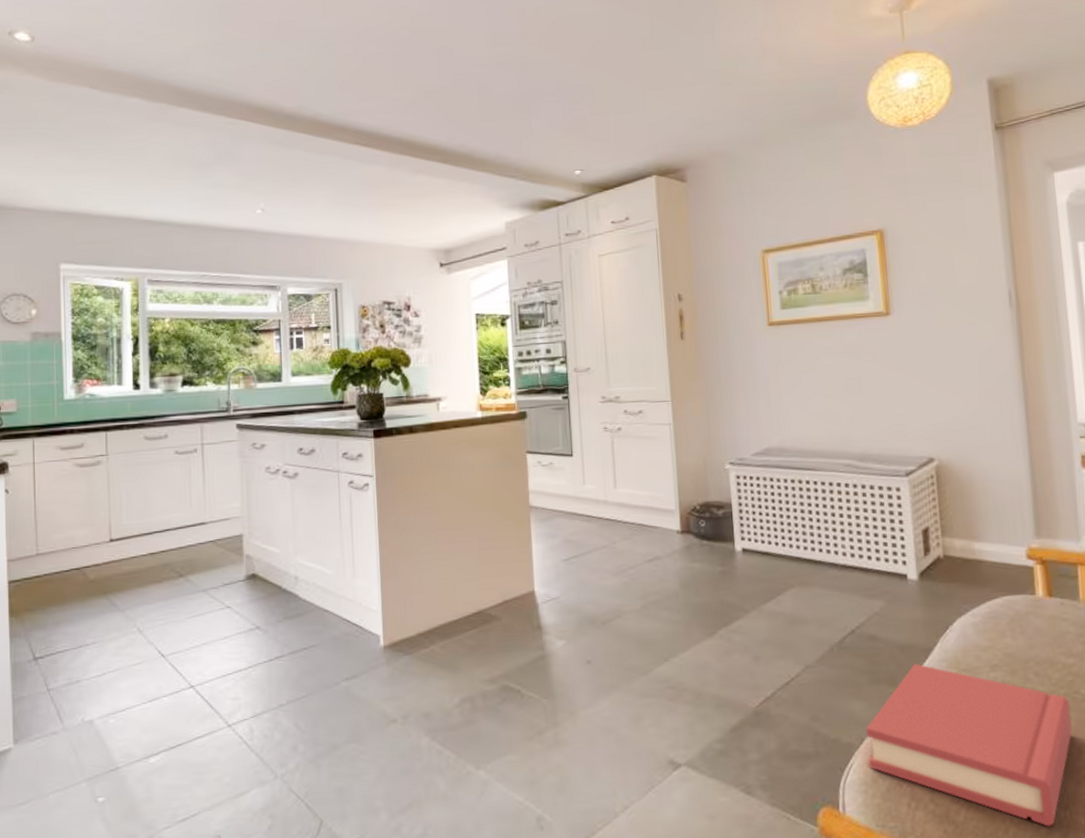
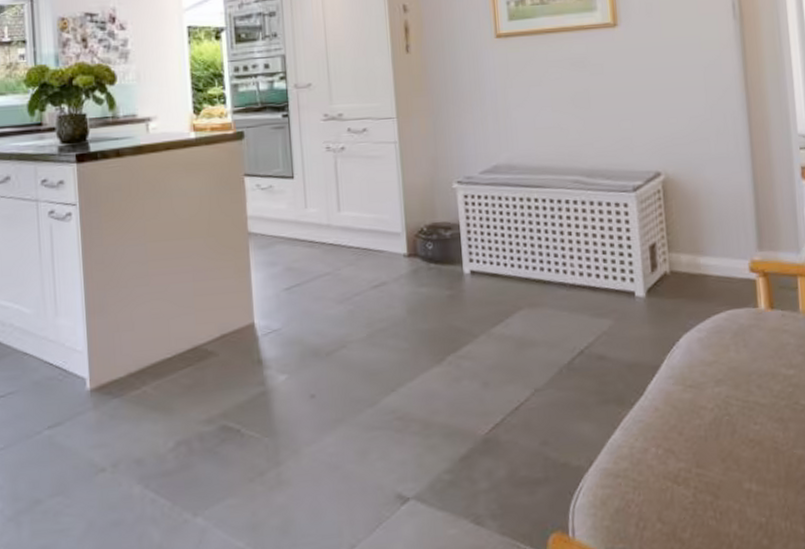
hardback book: present [866,663,1073,827] -> none [595,381,793,538]

